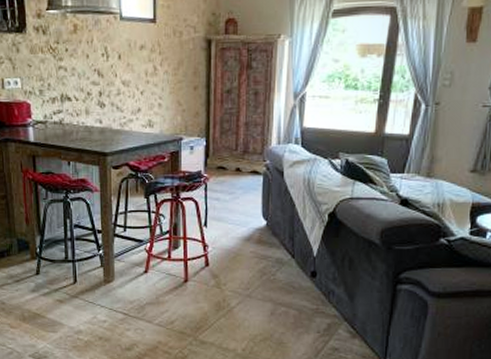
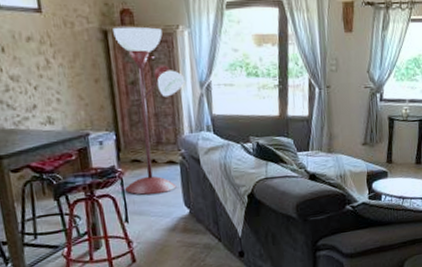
floor lamp: none [207,36,280,202] -> present [113,26,185,195]

